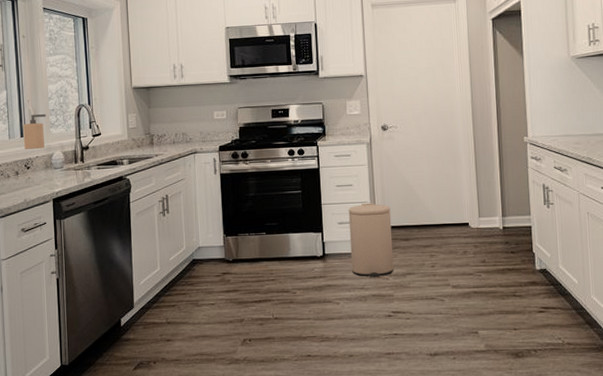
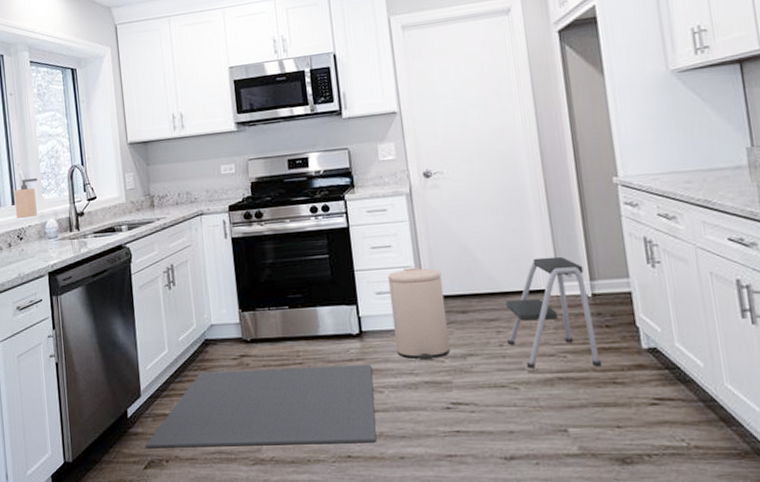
floor mat: none [135,281,332,352] -> present [145,365,377,449]
step stool: none [437,197,506,285] -> present [506,256,601,369]

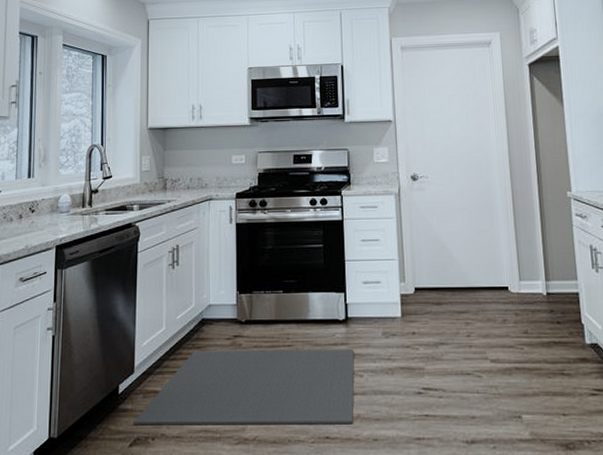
soap dispenser: present [14,178,38,218] -> none [30,154,56,191]
pedal bin: present [387,267,451,360] -> none [374,260,425,346]
step stool: present [506,256,601,369] -> none [473,258,552,359]

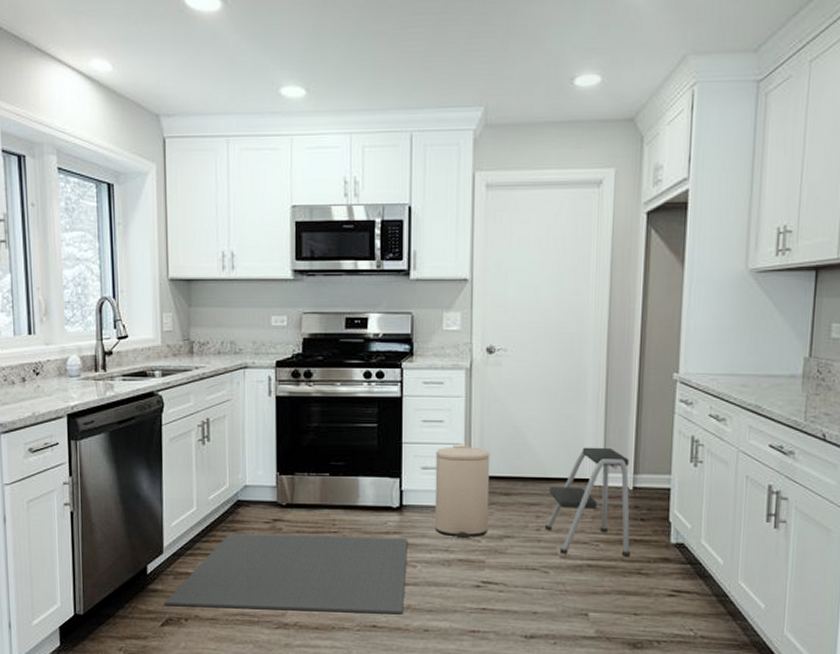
pedal bin: none [374,260,425,346] -> present [434,445,490,538]
step stool: none [473,258,552,359] -> present [544,447,630,557]

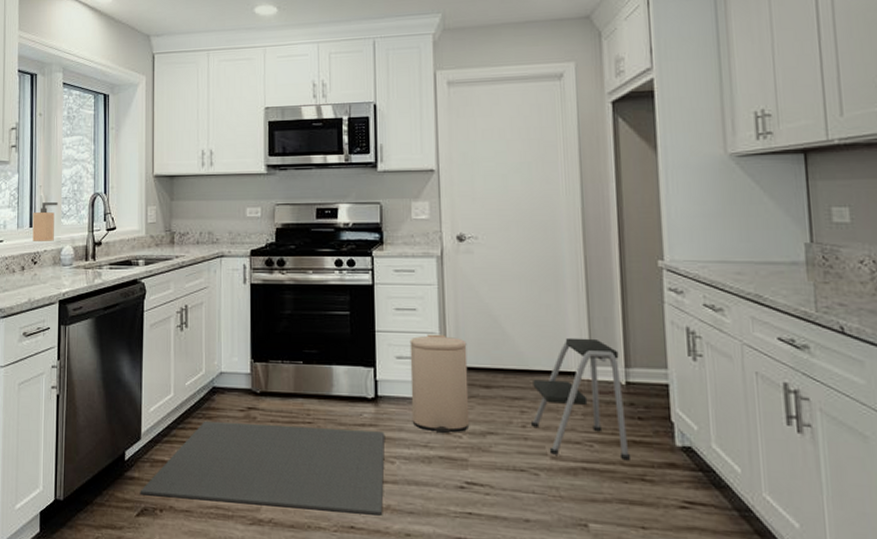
soap dispenser: none [31,307,60,350] -> present [32,202,58,241]

